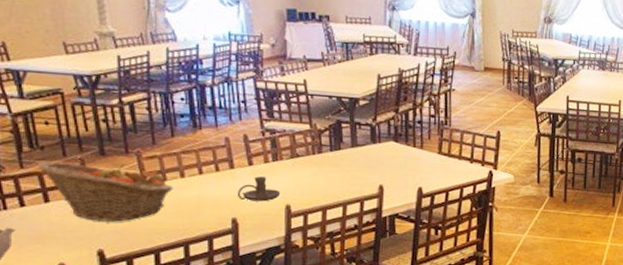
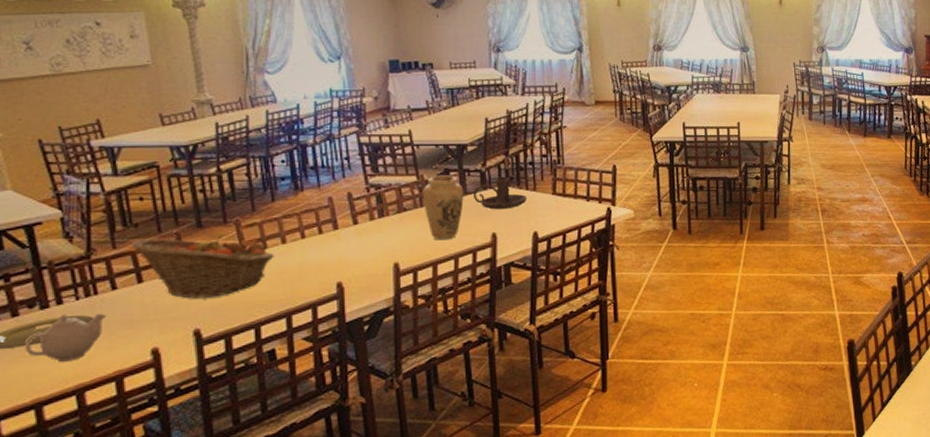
candle holder: present [238,176,281,202] -> none [343,235,388,262]
vase: none [314,125,354,188] -> present [422,175,464,240]
candle holder: none [363,132,414,164] -> present [474,176,527,210]

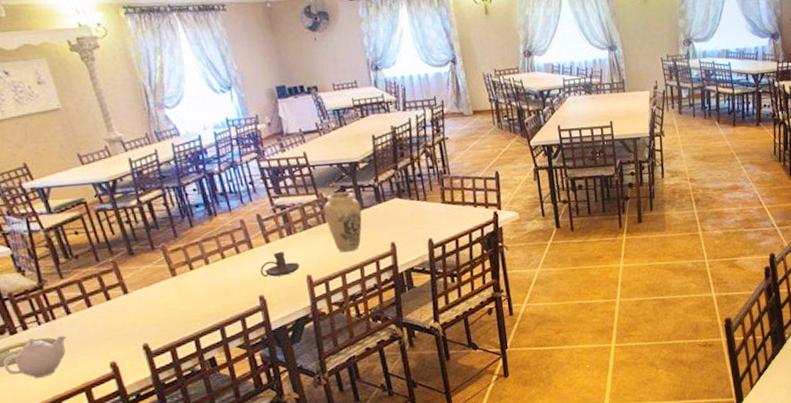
fruit basket: present [130,235,274,299] -> none [74,261,201,318]
candle holder: none [343,235,388,262] -> present [260,252,301,277]
candle holder: present [474,176,527,210] -> none [370,189,419,221]

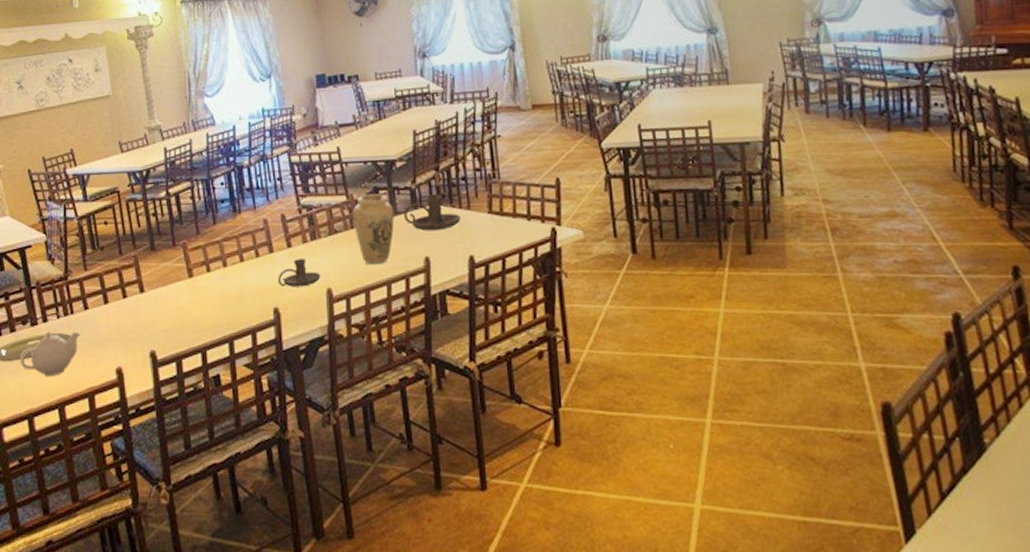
candle holder: none [370,189,419,221] -> present [404,194,461,231]

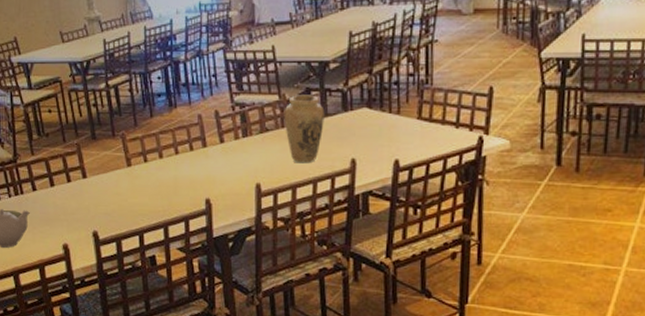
candle holder: present [278,259,321,287] -> none [211,154,251,181]
candle holder: present [404,194,461,231] -> none [334,97,389,134]

